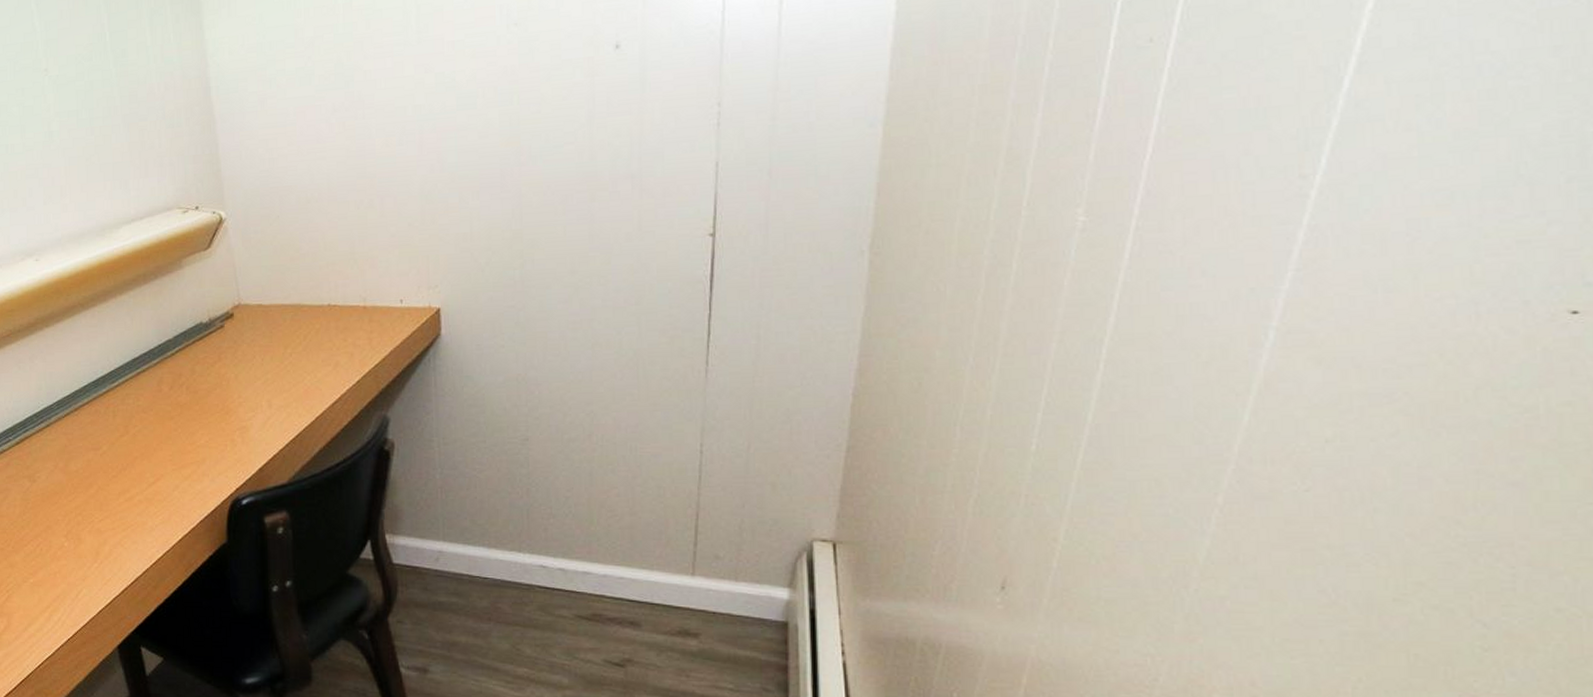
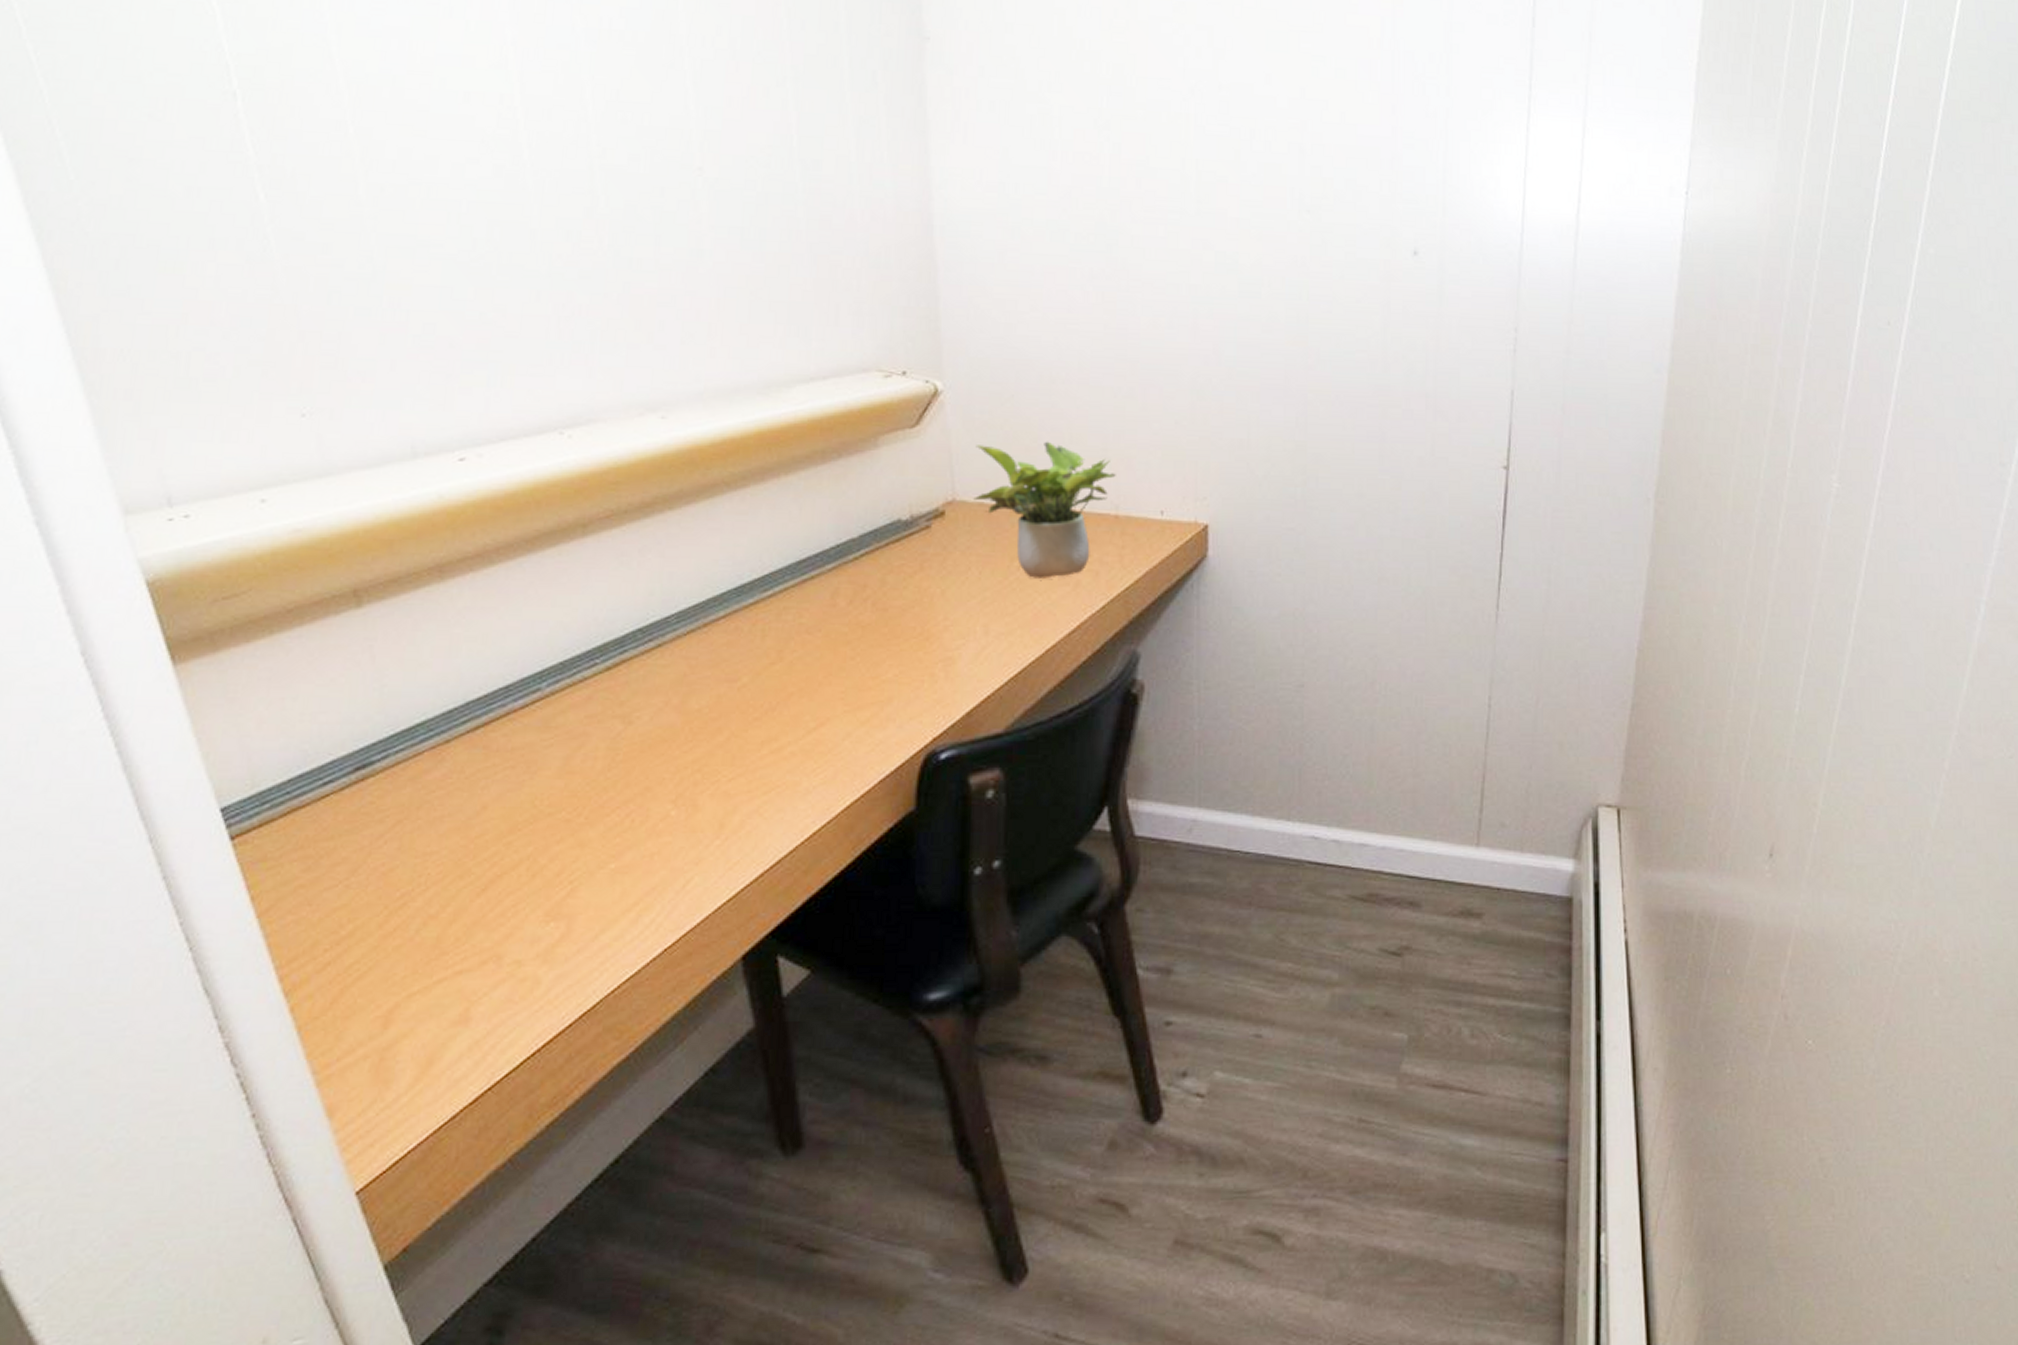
potted plant: none [253,250,363,362] -> present [973,441,1116,579]

